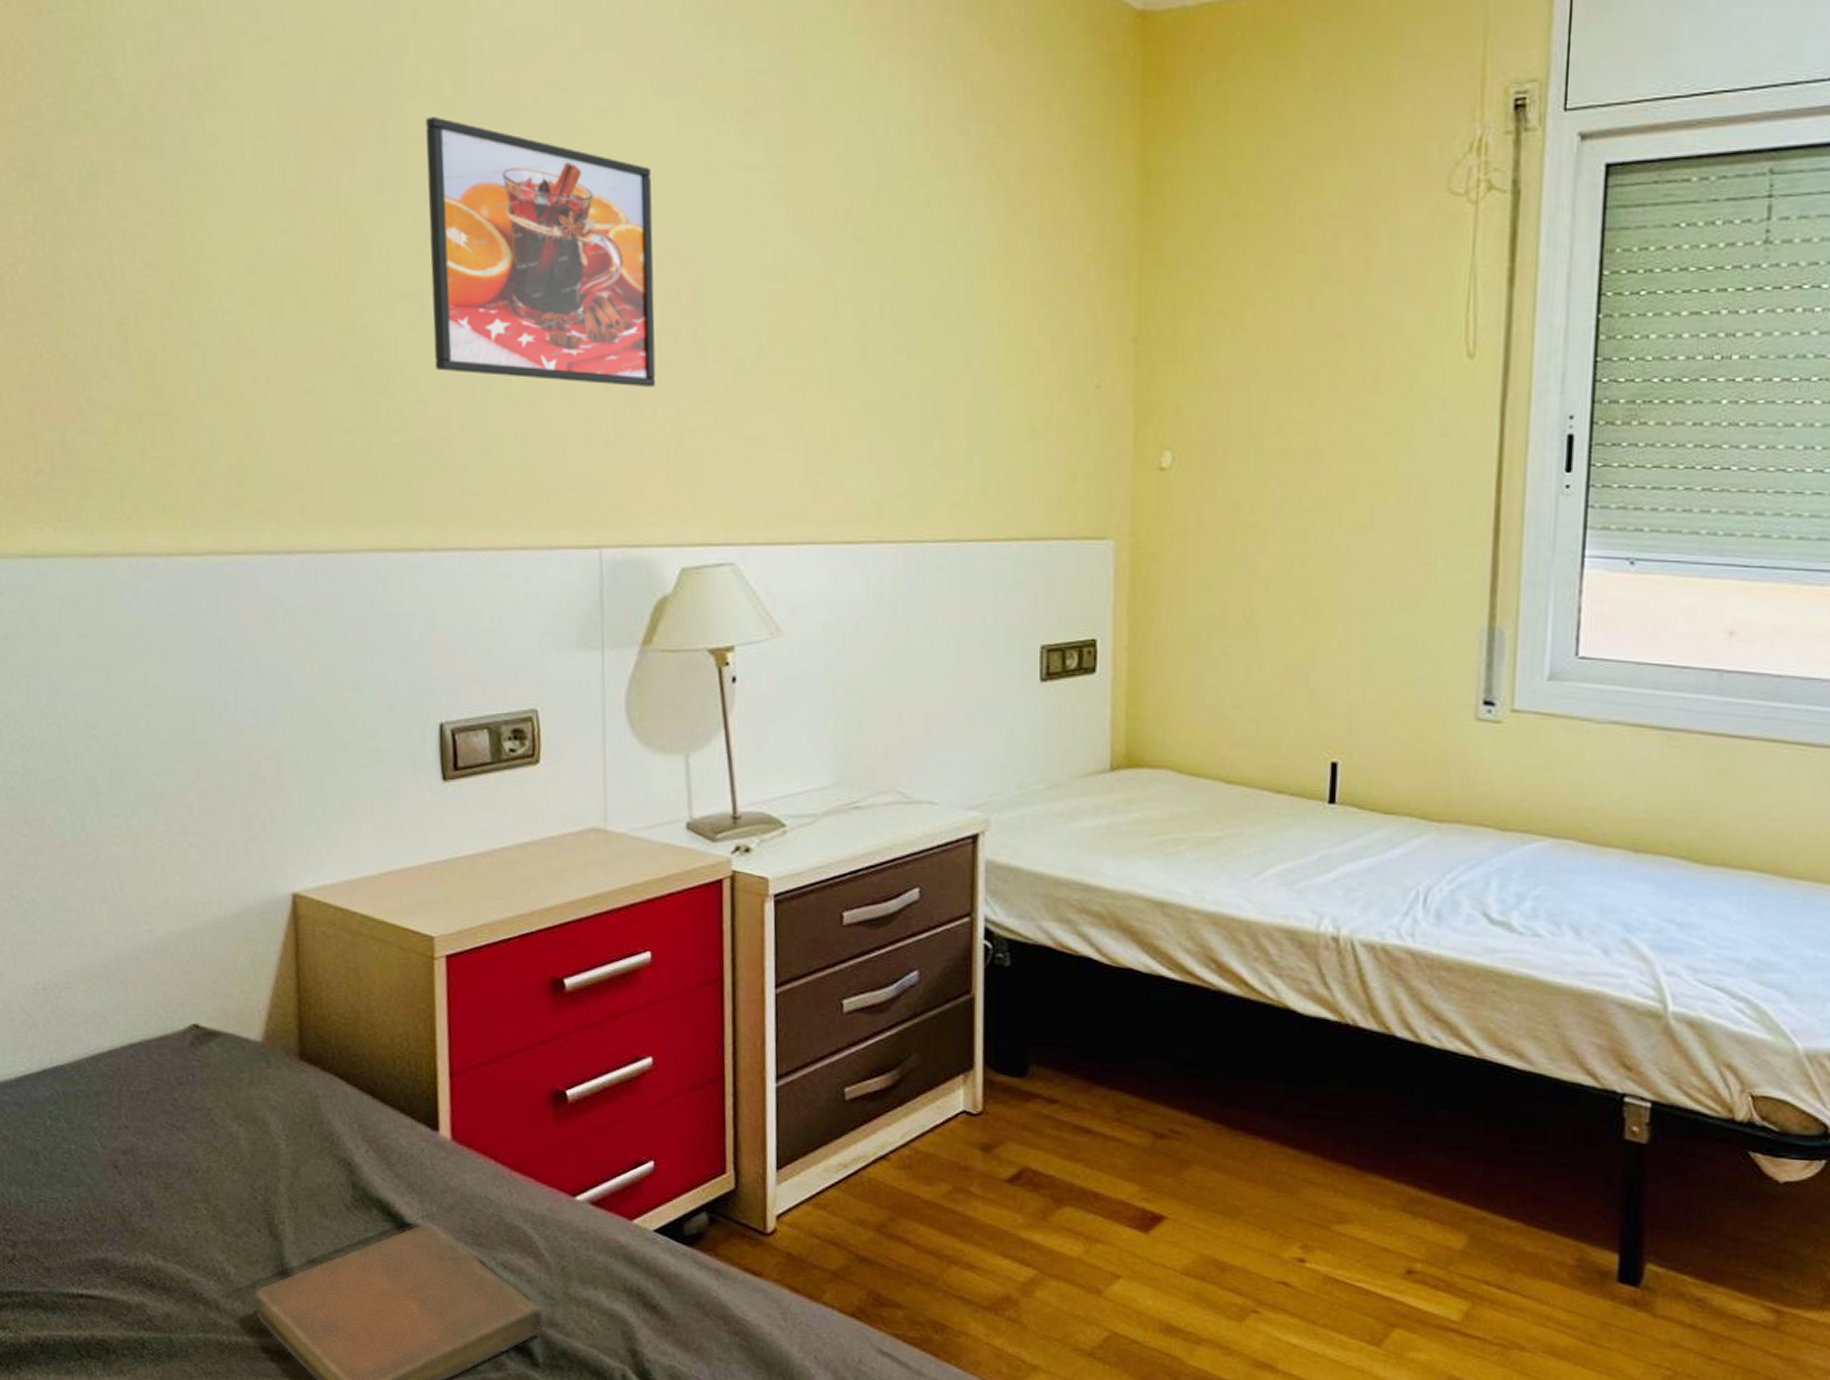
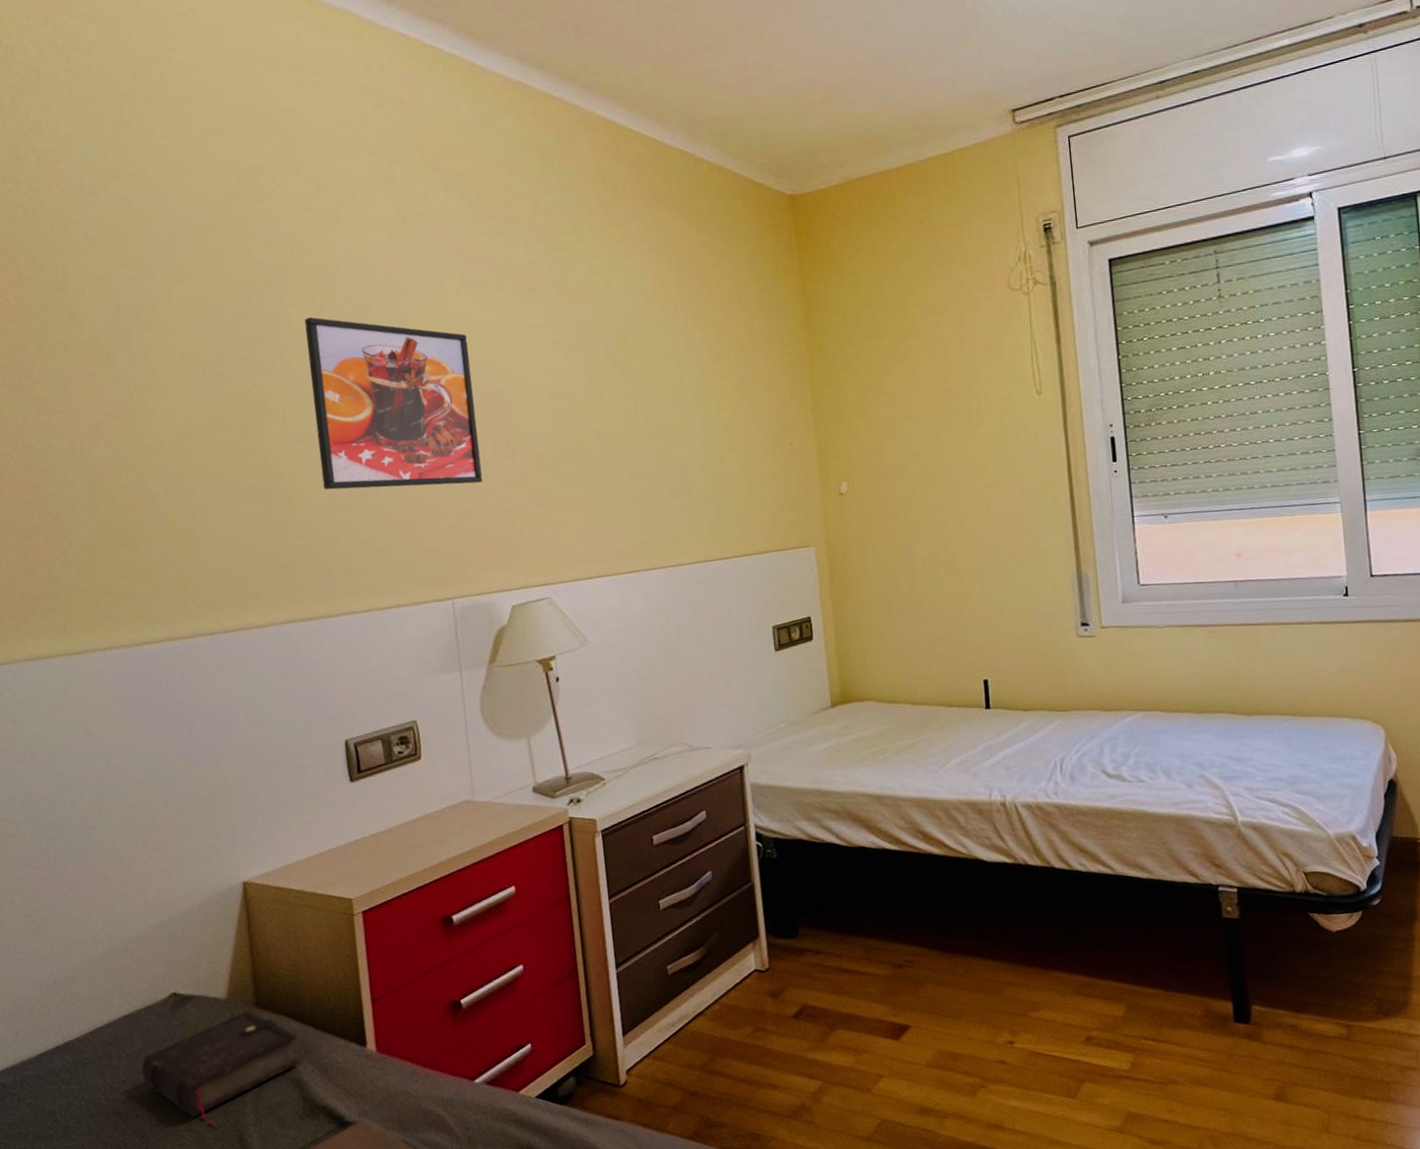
book: none [148,1060,351,1204] -> present [141,1010,300,1127]

